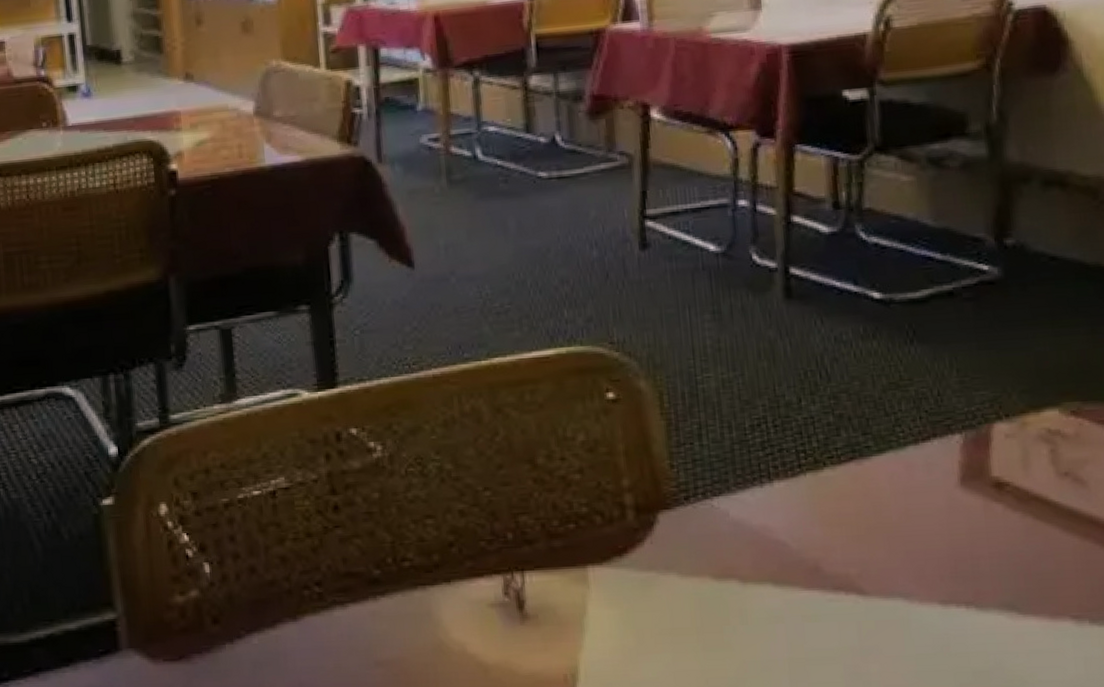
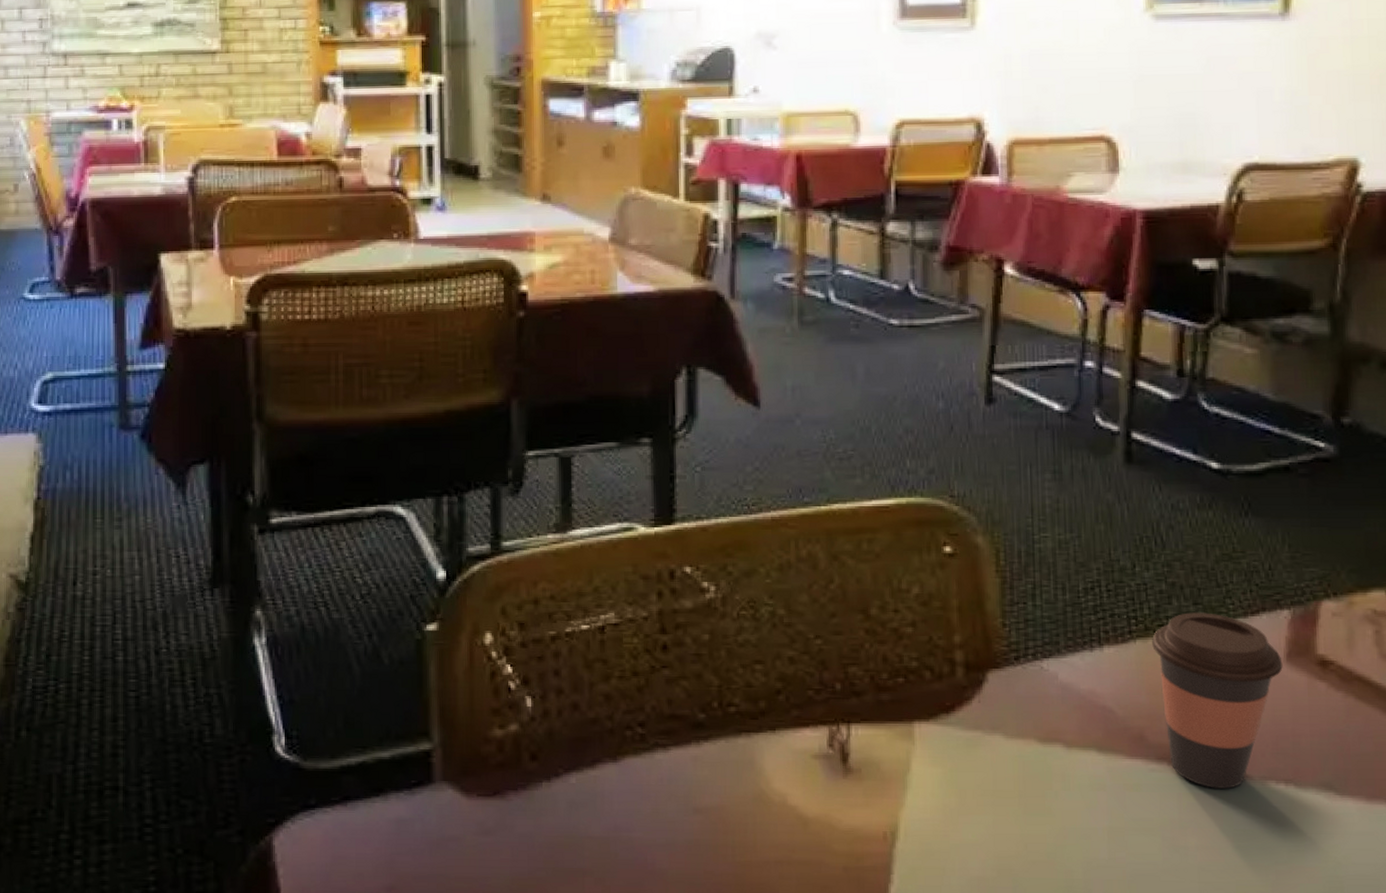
coffee cup: none [822,442,958,615] -> present [1152,612,1283,789]

